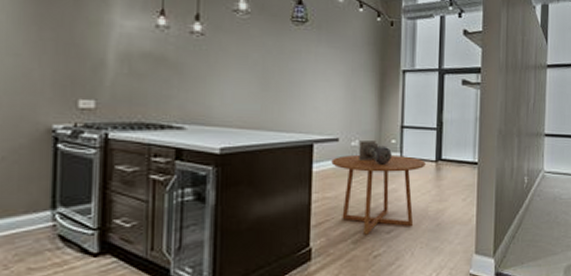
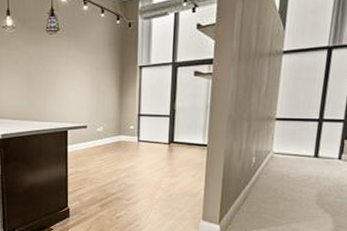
dining table: present [331,154,426,235] -> none [82,138,160,201]
decorative urn: present [359,141,392,165] -> none [103,127,130,146]

